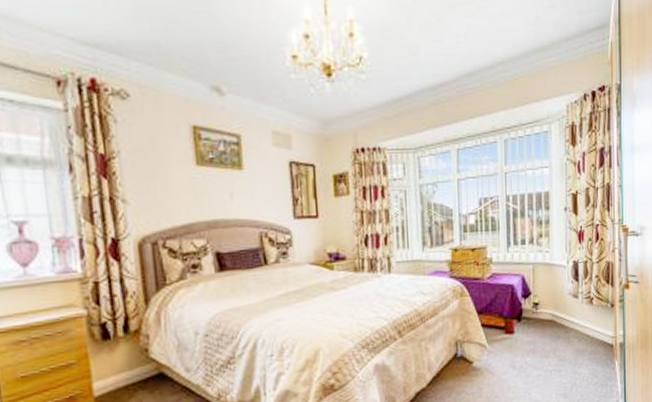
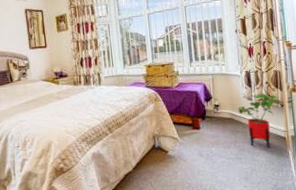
house plant: none [560,290,613,358] -> present [237,93,283,148]

